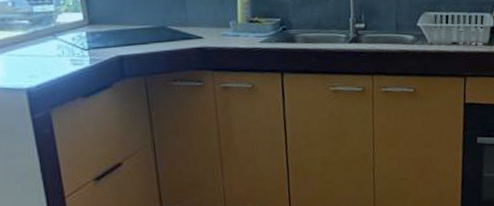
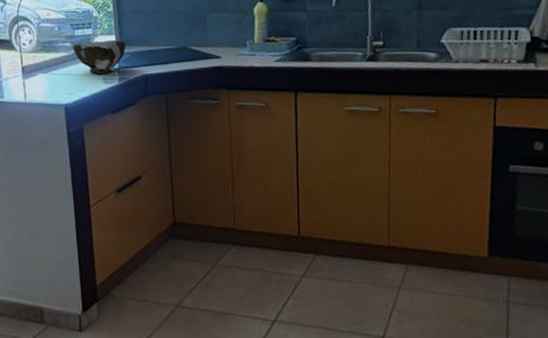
bowl: none [32,17,96,55] -> present [73,39,126,74]

